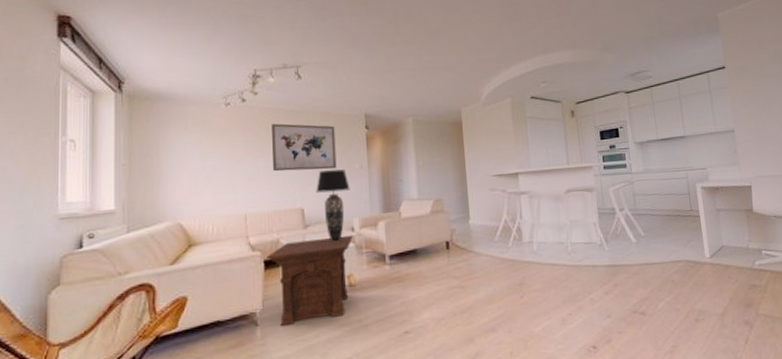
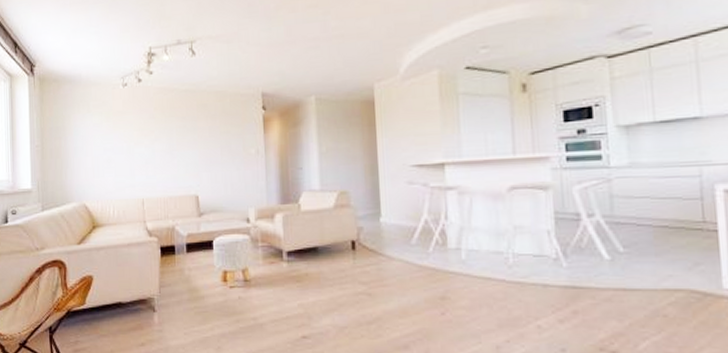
side table: present [266,235,353,327] -> none [163,227,248,315]
wall art: present [272,123,337,172] -> none [167,104,232,156]
table lamp: present [316,169,350,242] -> none [210,155,246,233]

